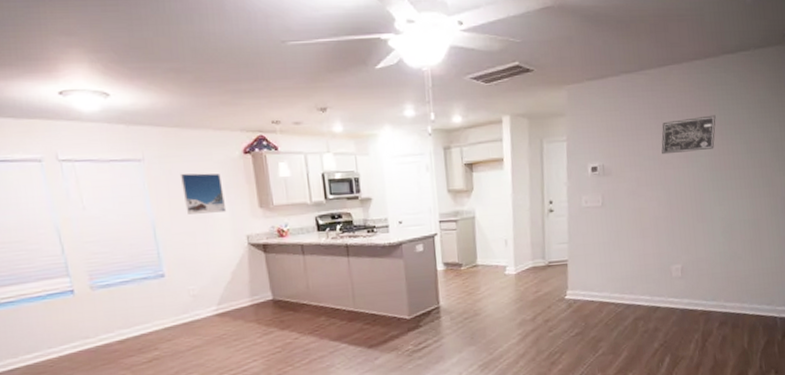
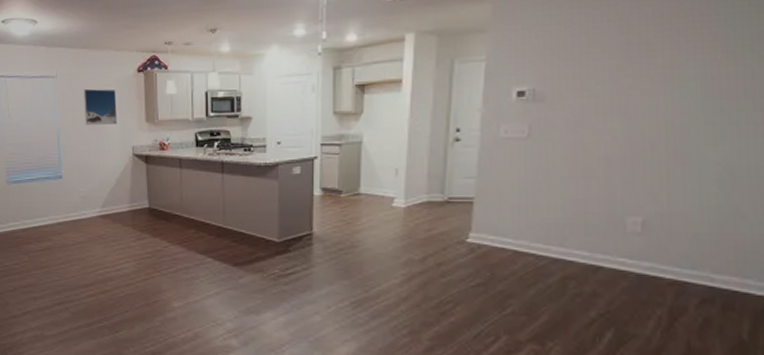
wall art: present [661,115,716,155] -> none [624,27,718,78]

